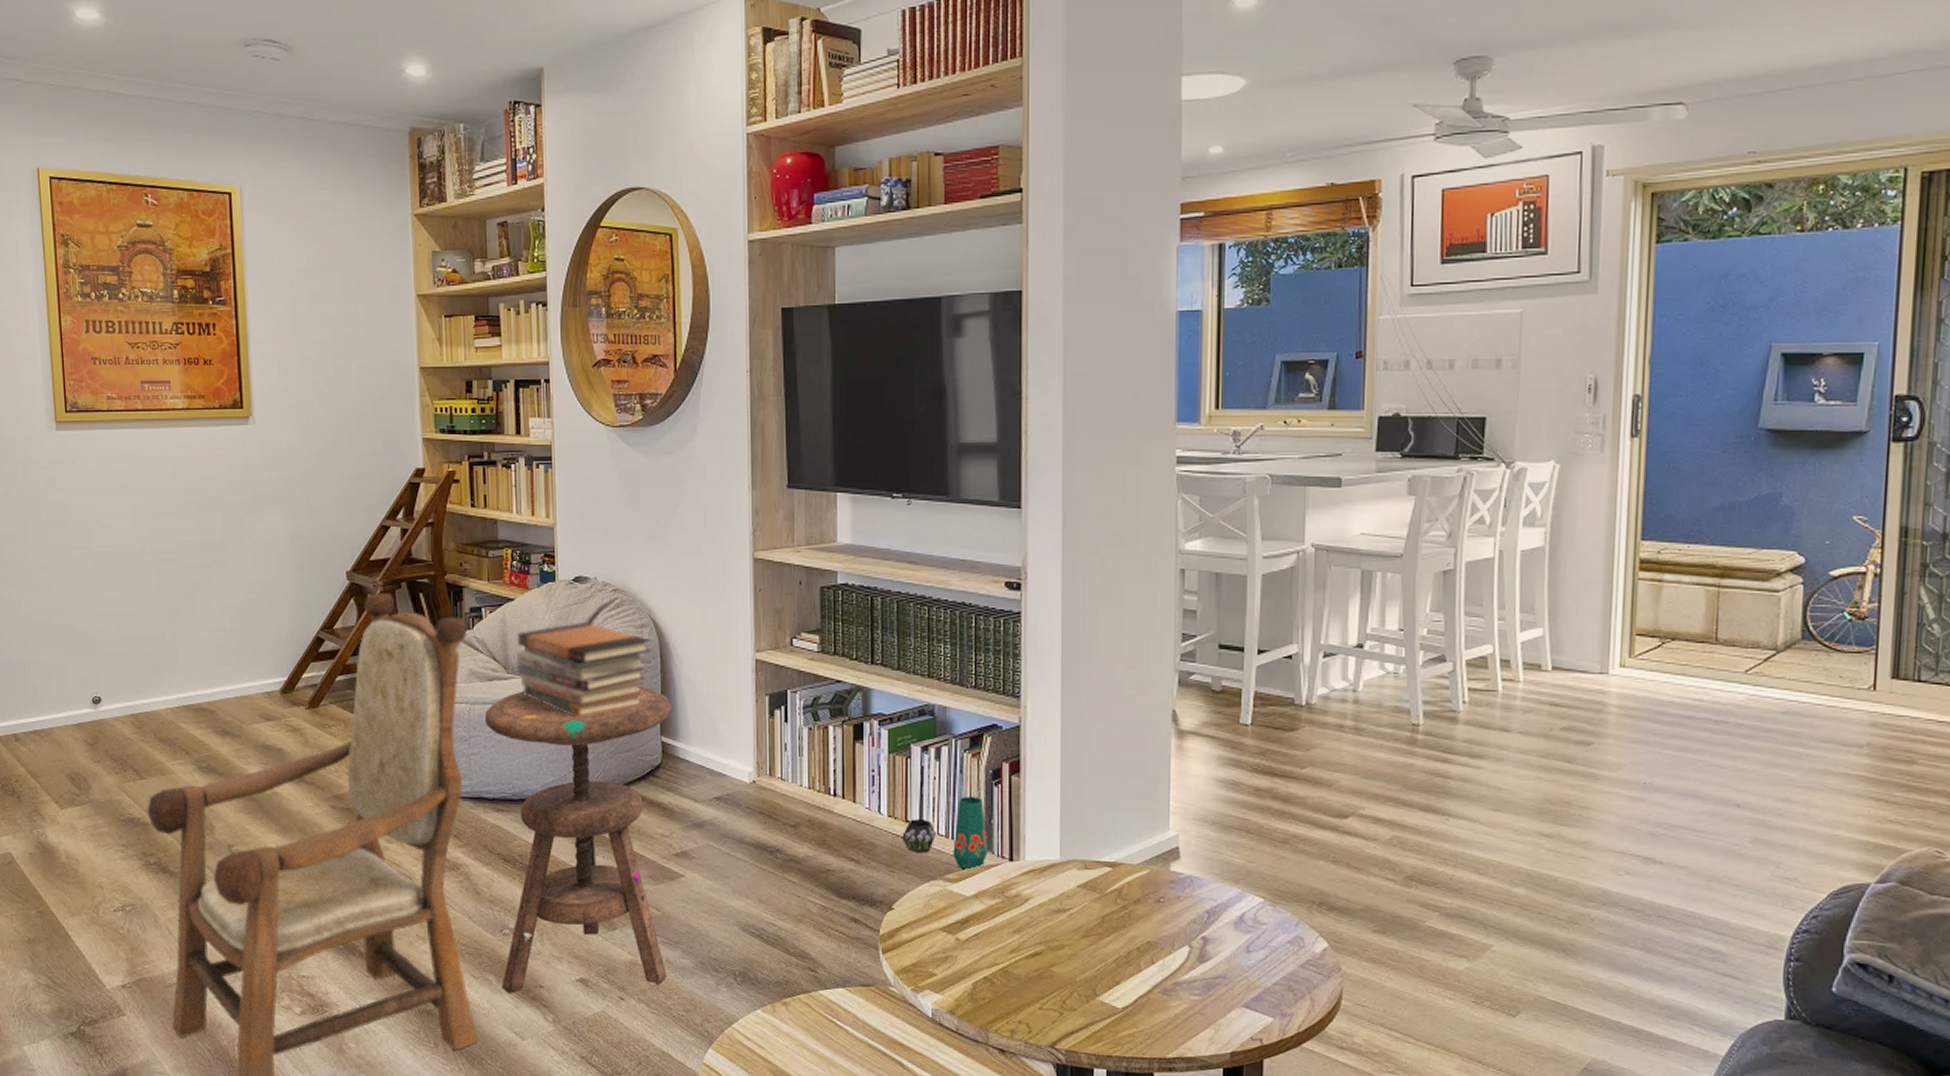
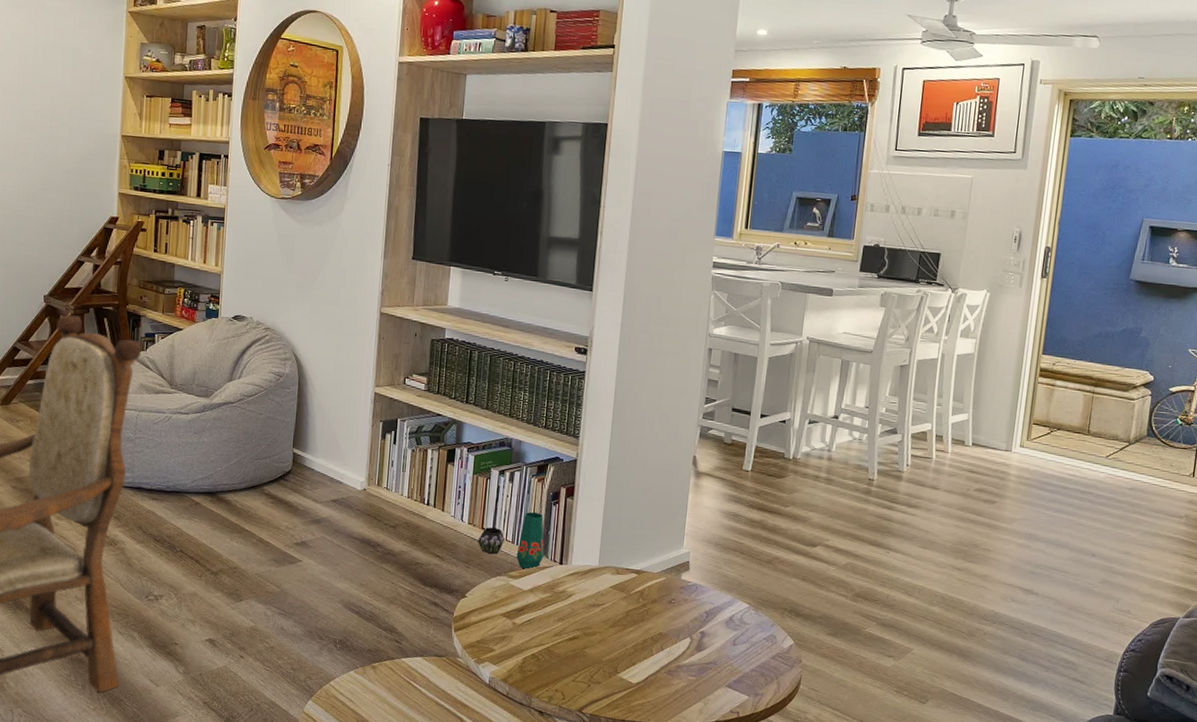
side table: present [485,685,671,993] -> none [143,403,304,648]
book stack: present [516,622,651,718] -> none [179,352,292,429]

